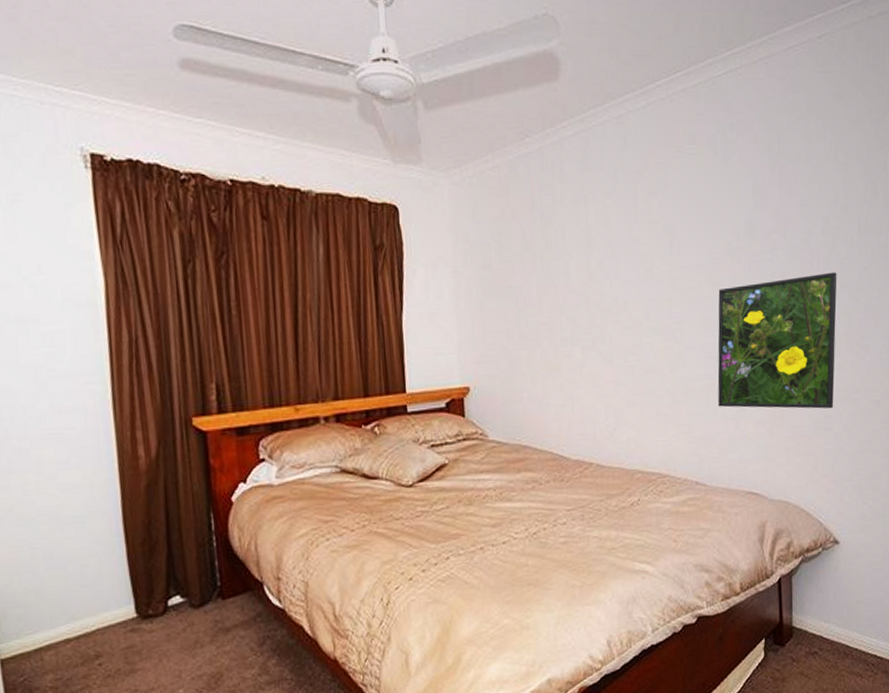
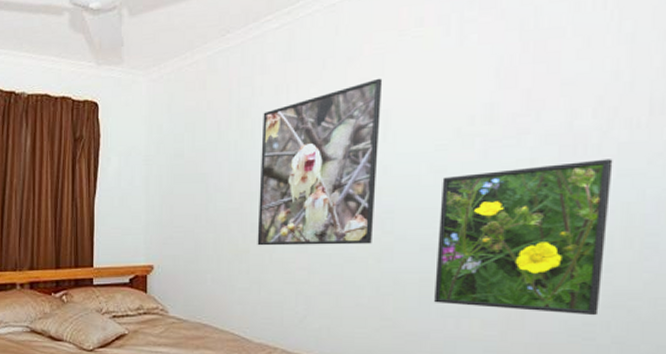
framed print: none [565,192,667,361] -> present [257,78,383,246]

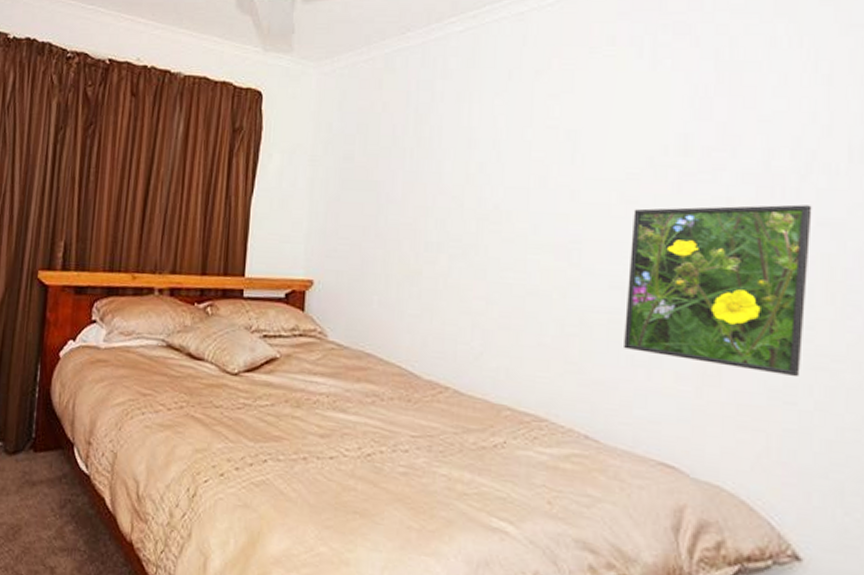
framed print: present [257,78,383,246] -> none [431,95,572,277]

